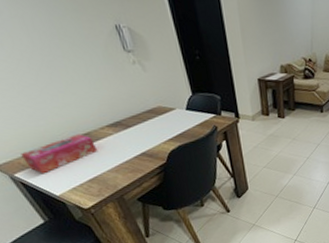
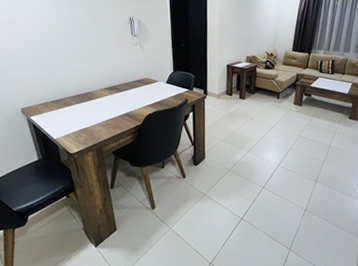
tissue box: present [20,134,98,174] -> none [40,92,94,120]

